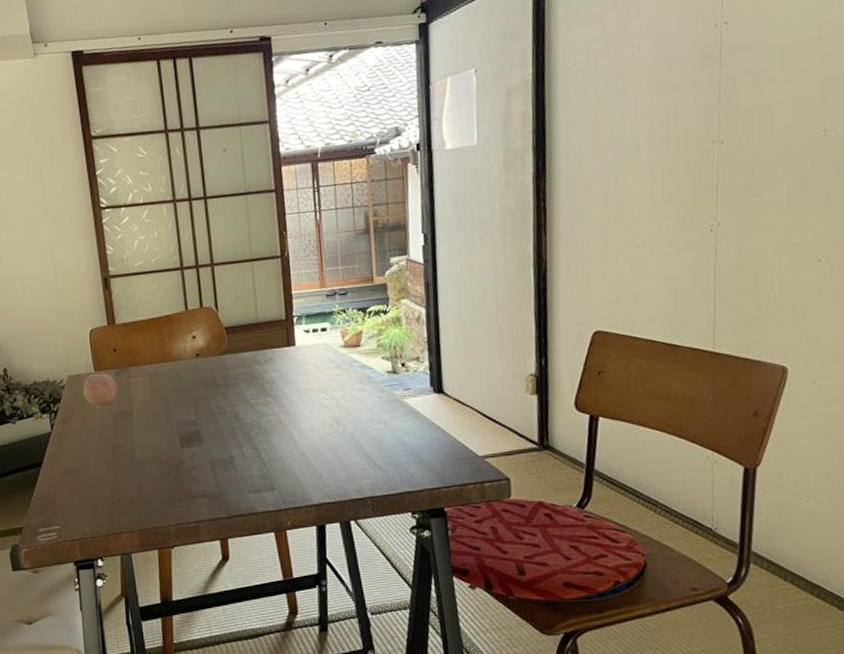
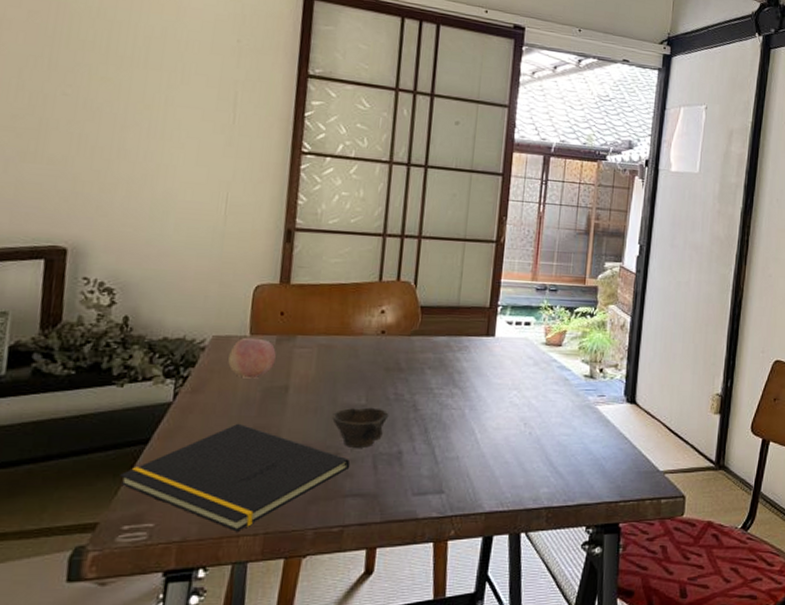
notepad: none [28,444,194,530] -> present [120,423,351,532]
cup: none [171,421,217,457] -> present [332,407,389,448]

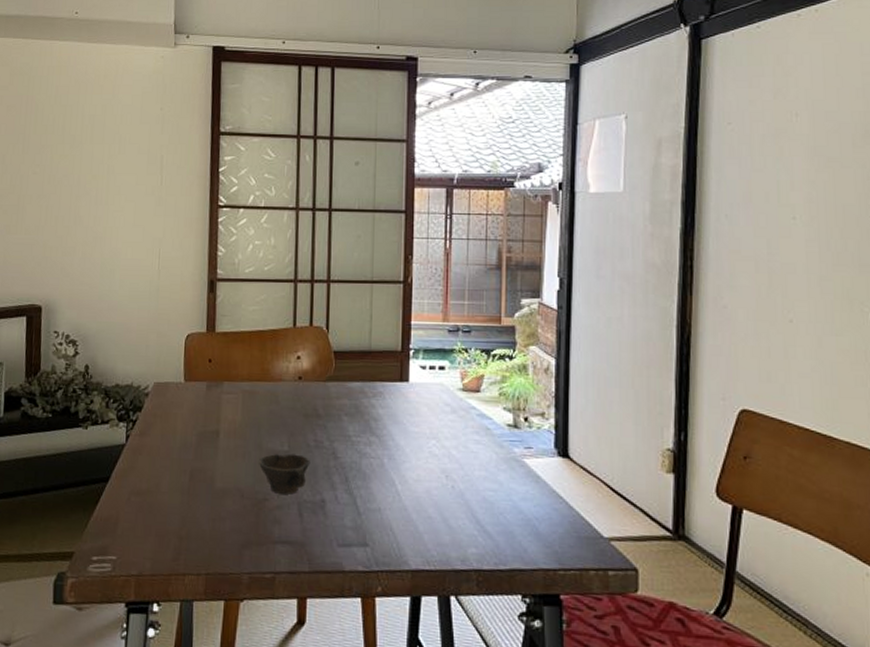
notepad: present [120,423,351,532] -> none [88,465,278,570]
fruit: present [228,337,276,379] -> none [168,383,207,423]

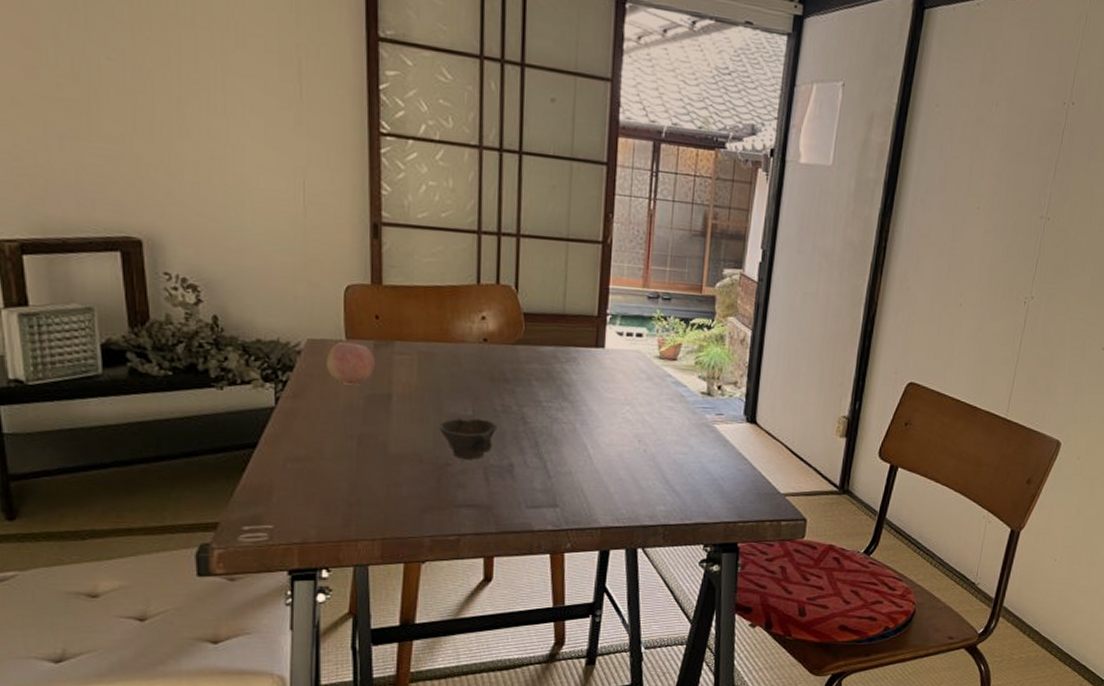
fruit: none [168,383,207,423] -> present [327,341,375,385]

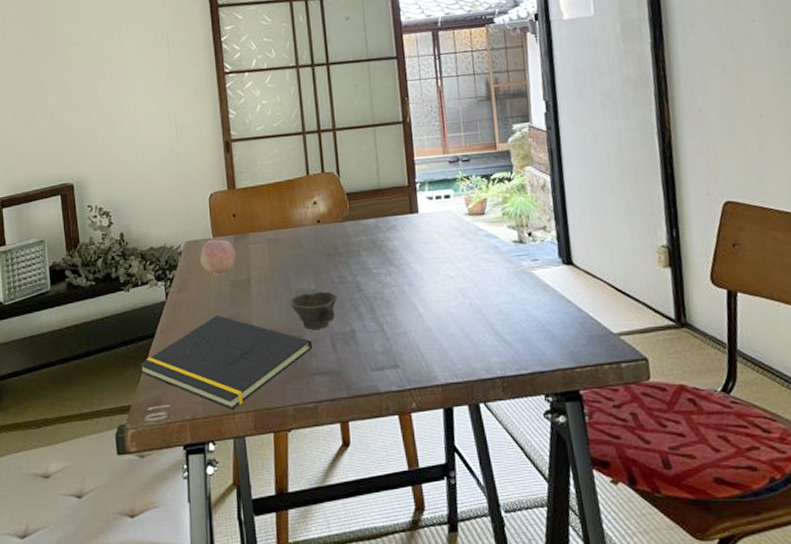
notepad: none [233,430,462,536] -> present [139,314,313,410]

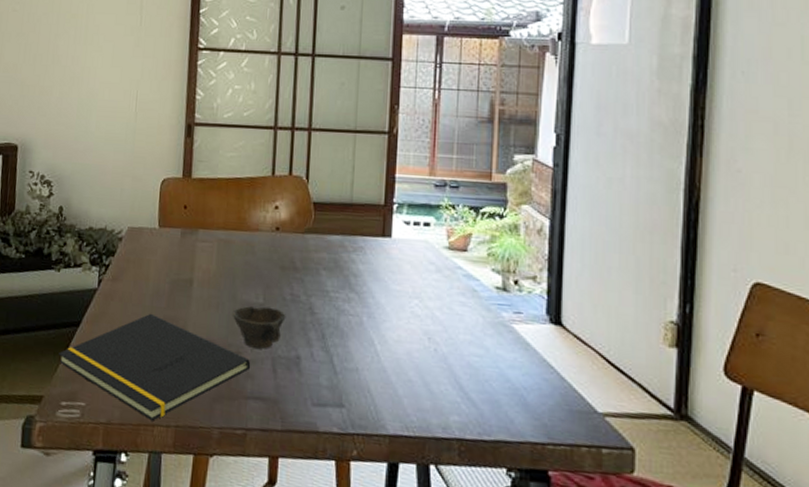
fruit: present [200,239,236,275] -> none [141,229,181,270]

